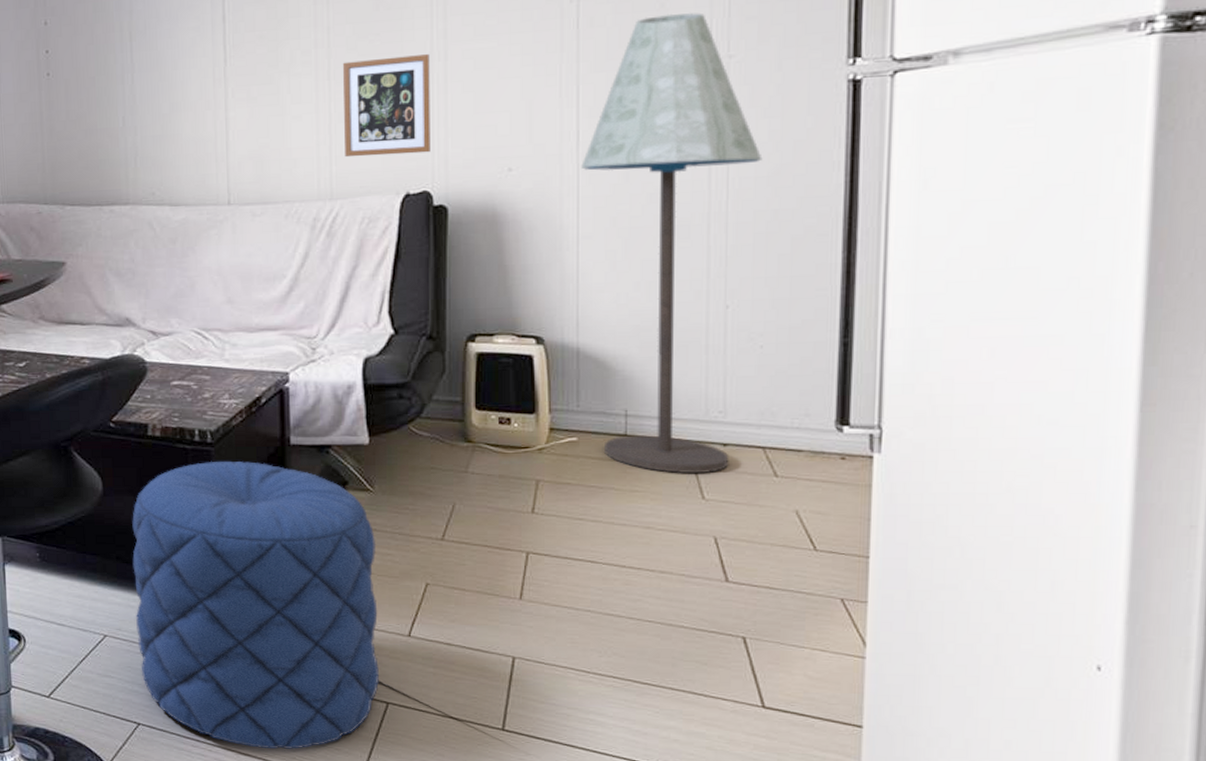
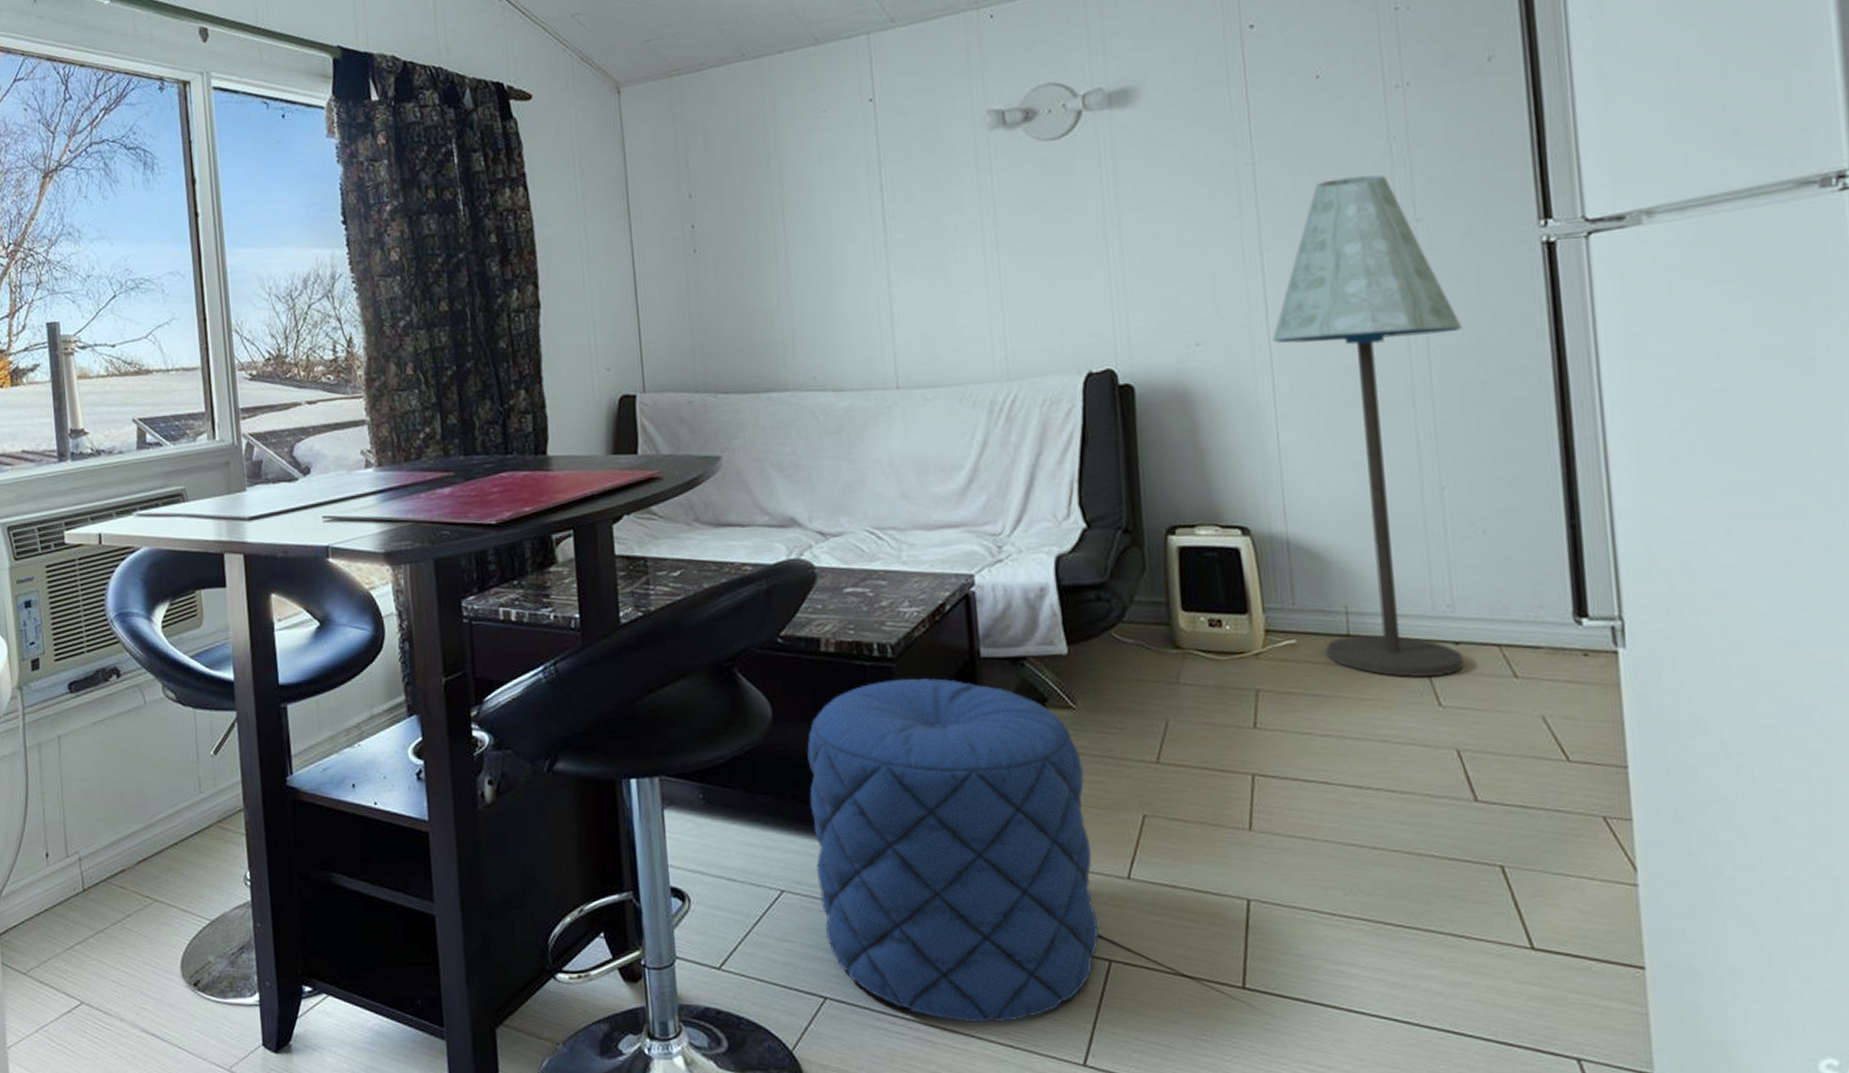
picture frame: present [343,54,430,158] -> none [1011,223,1111,335]

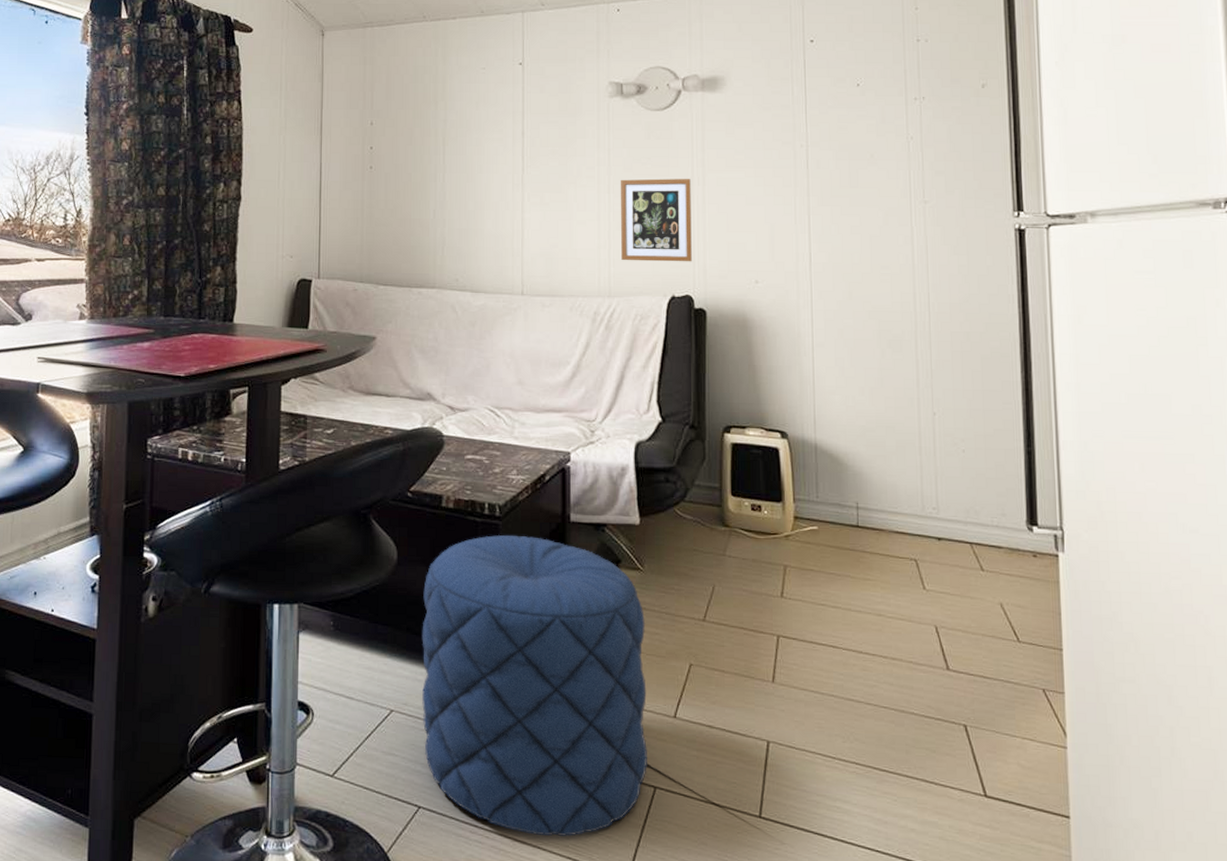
picture frame: none [1011,223,1111,335] -> present [621,178,692,262]
floor lamp: present [1272,174,1463,677] -> none [814,163,955,566]

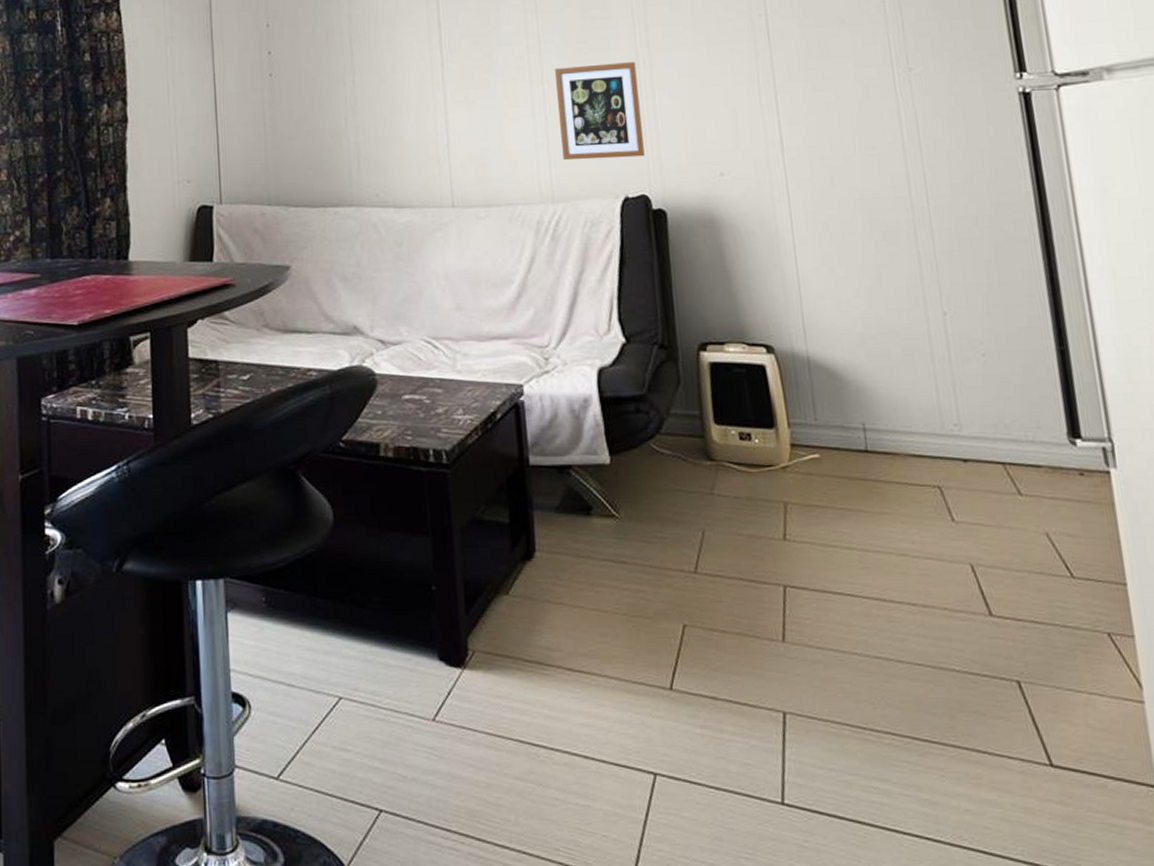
pouf: present [422,534,647,836] -> none [366,484,644,837]

